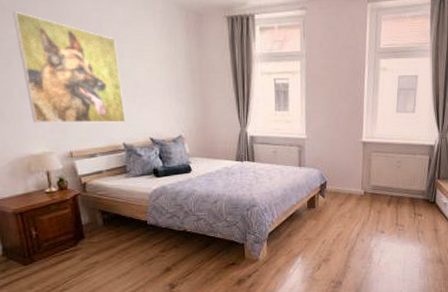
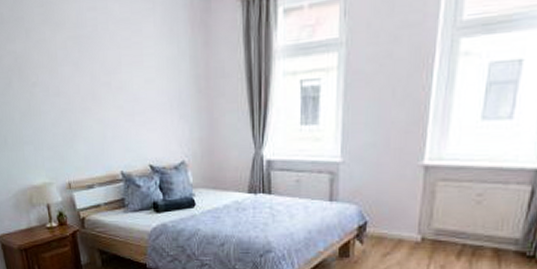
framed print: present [13,11,126,123] -> none [11,22,124,150]

